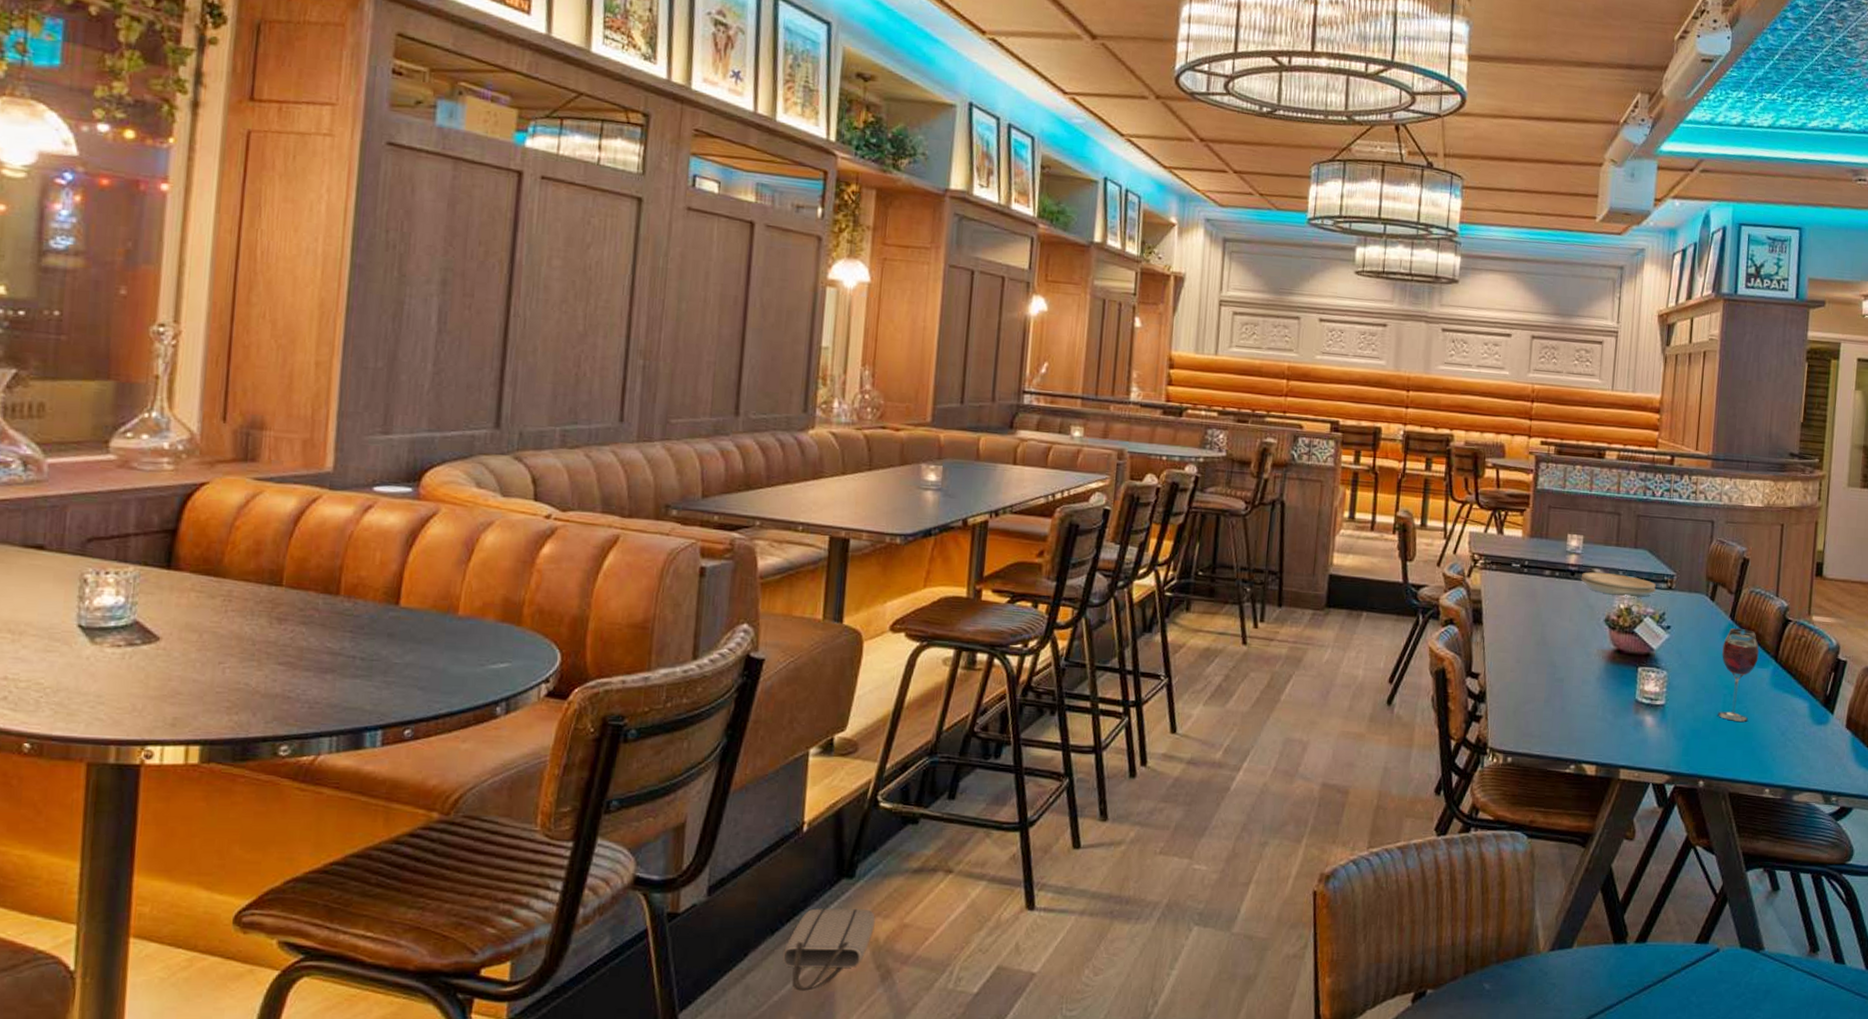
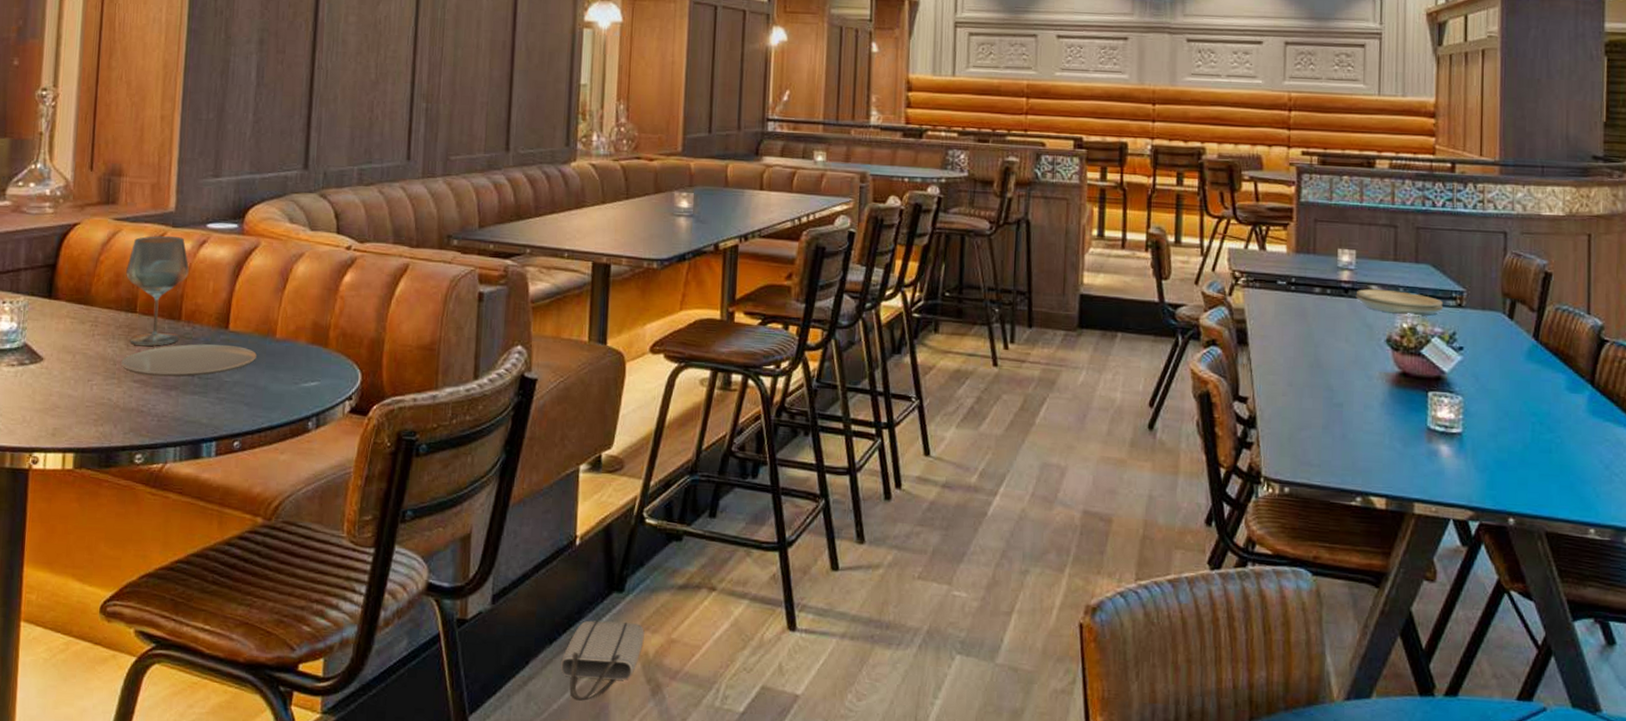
plate: none [262,621,434,659] -> present [121,343,257,377]
wine glass: none [269,499,351,624] -> present [126,236,190,346]
wineglass: present [1718,627,1759,722] -> none [1526,348,1571,453]

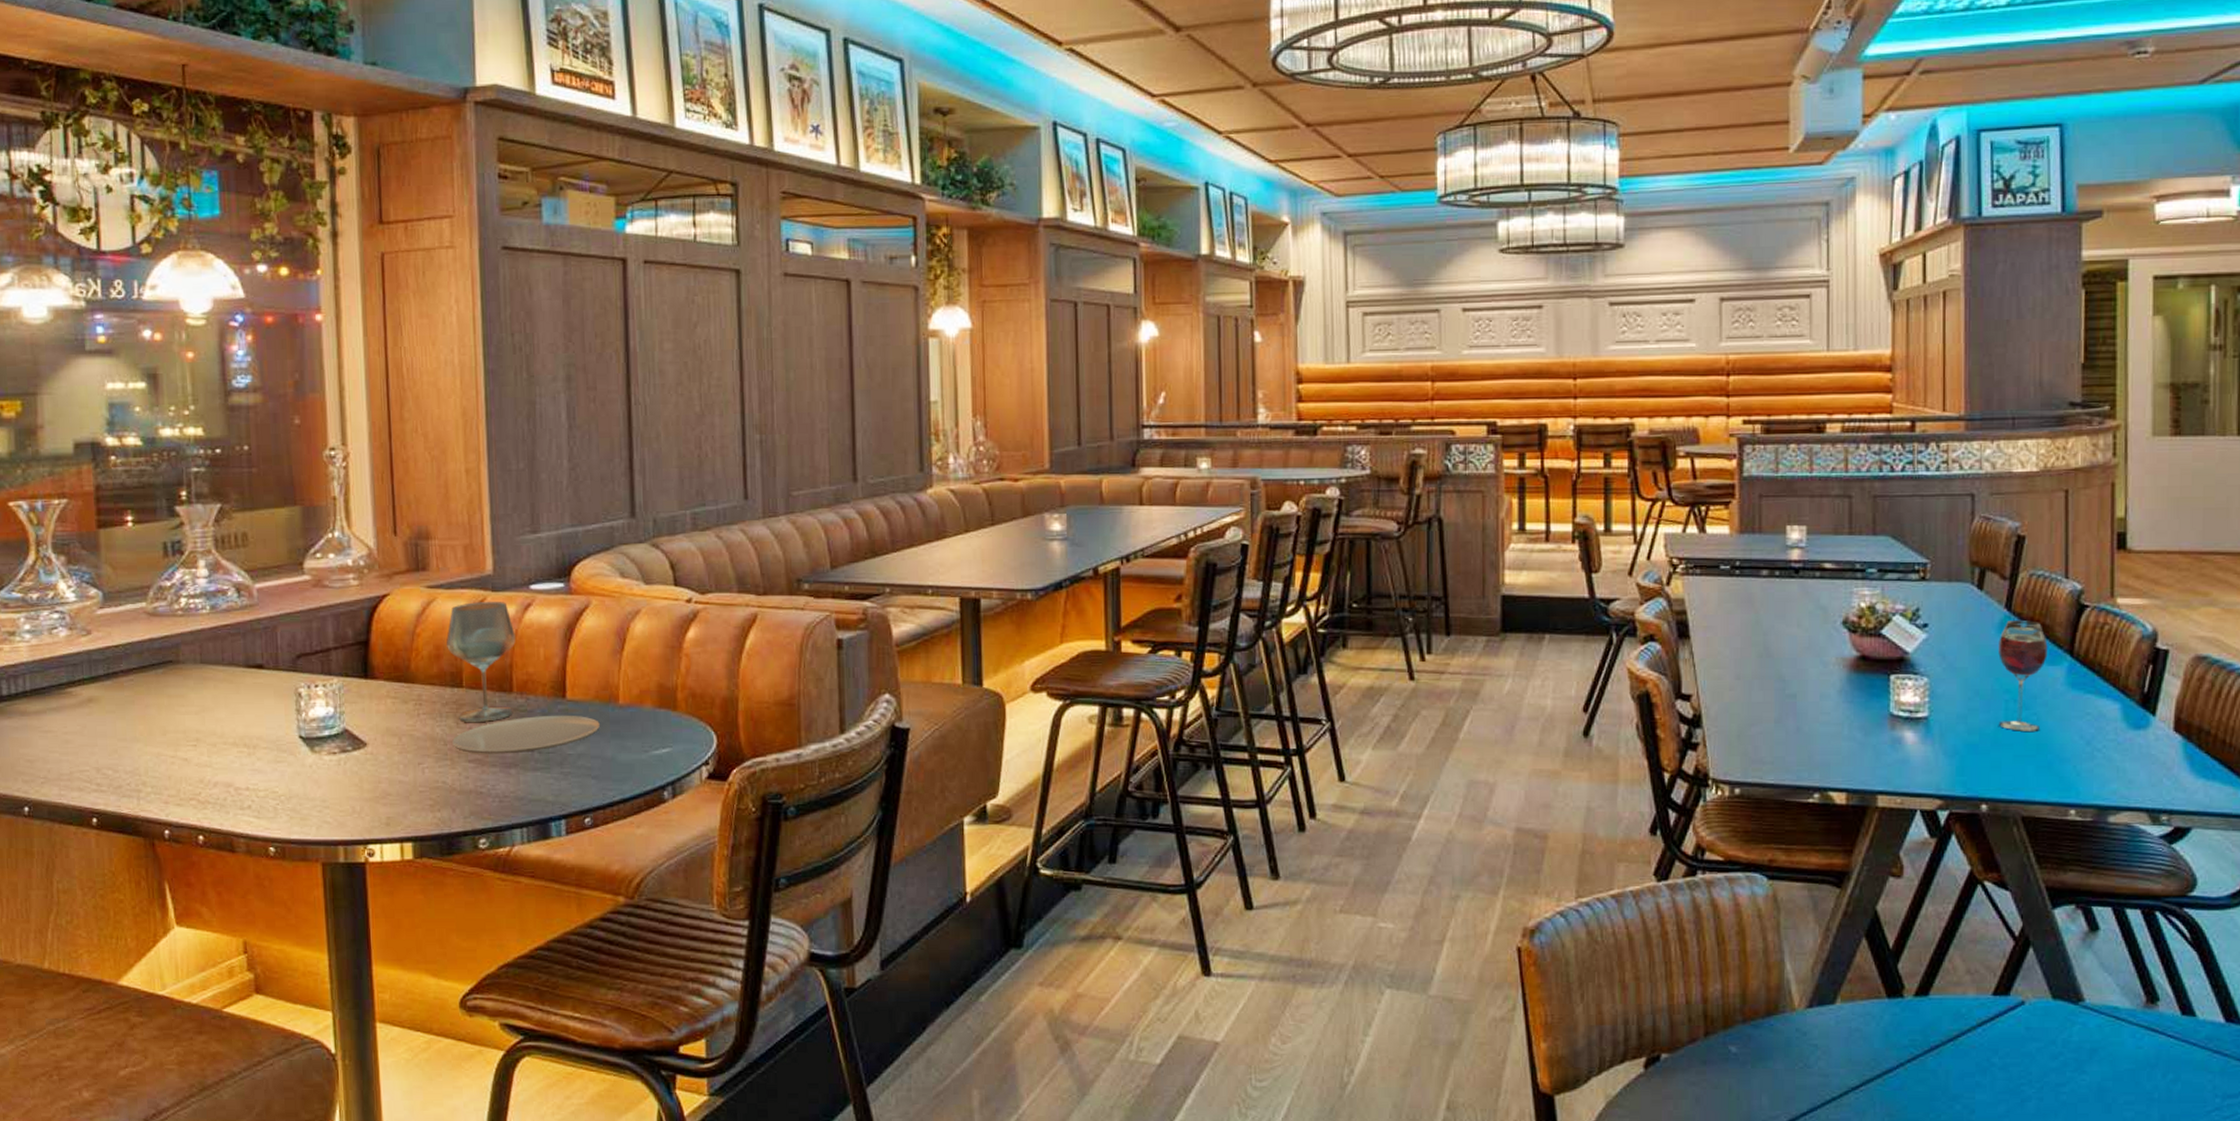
tote bag: present [560,620,645,701] -> none [960,980,1048,1064]
plate: present [1355,289,1444,317] -> none [1807,567,1906,594]
wineglass: none [1526,348,1571,453] -> present [1998,619,2048,731]

